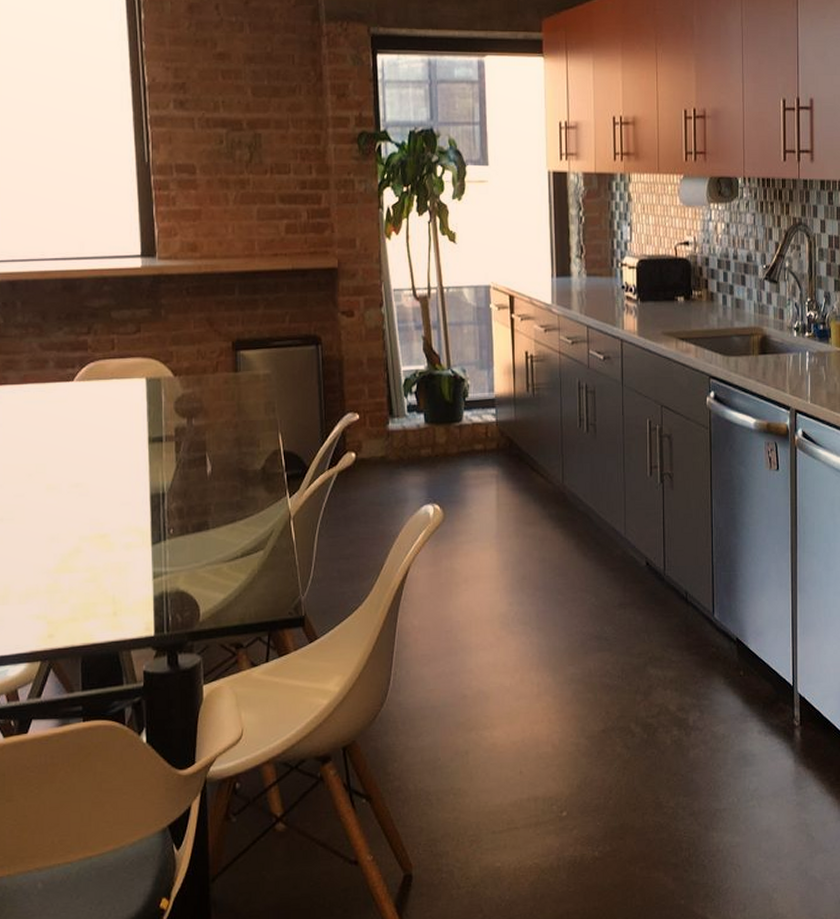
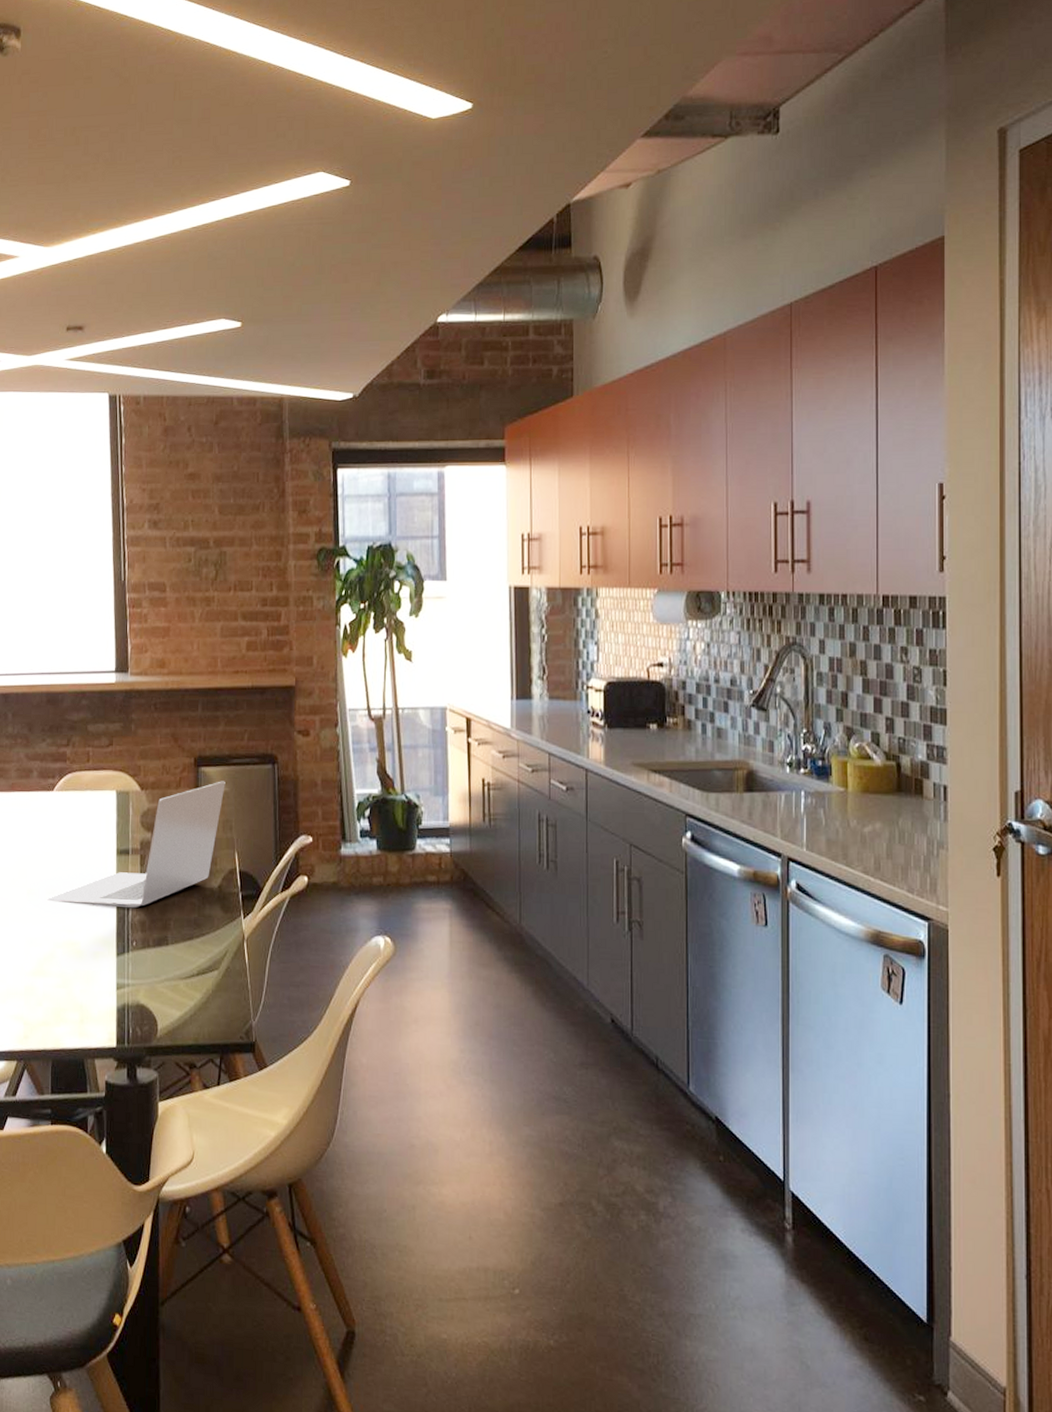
laptop: none [70,363,267,496] -> present [47,781,225,909]

